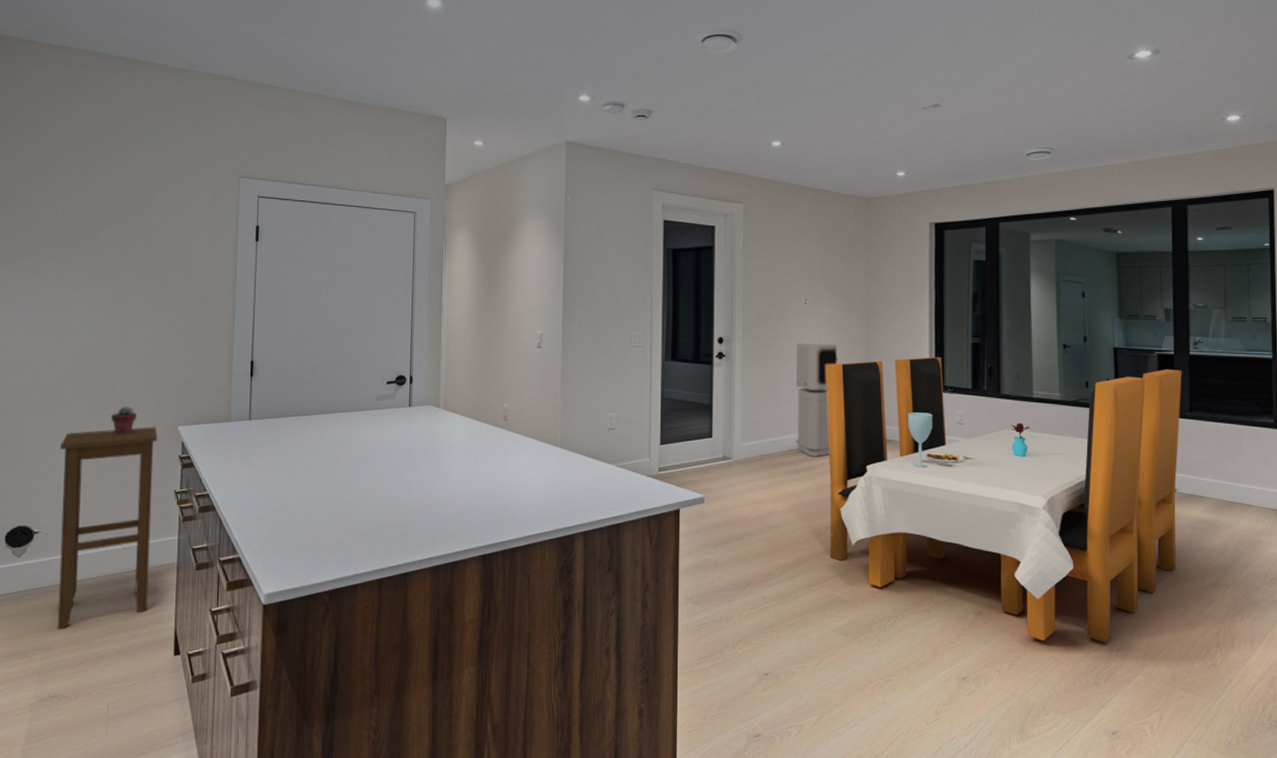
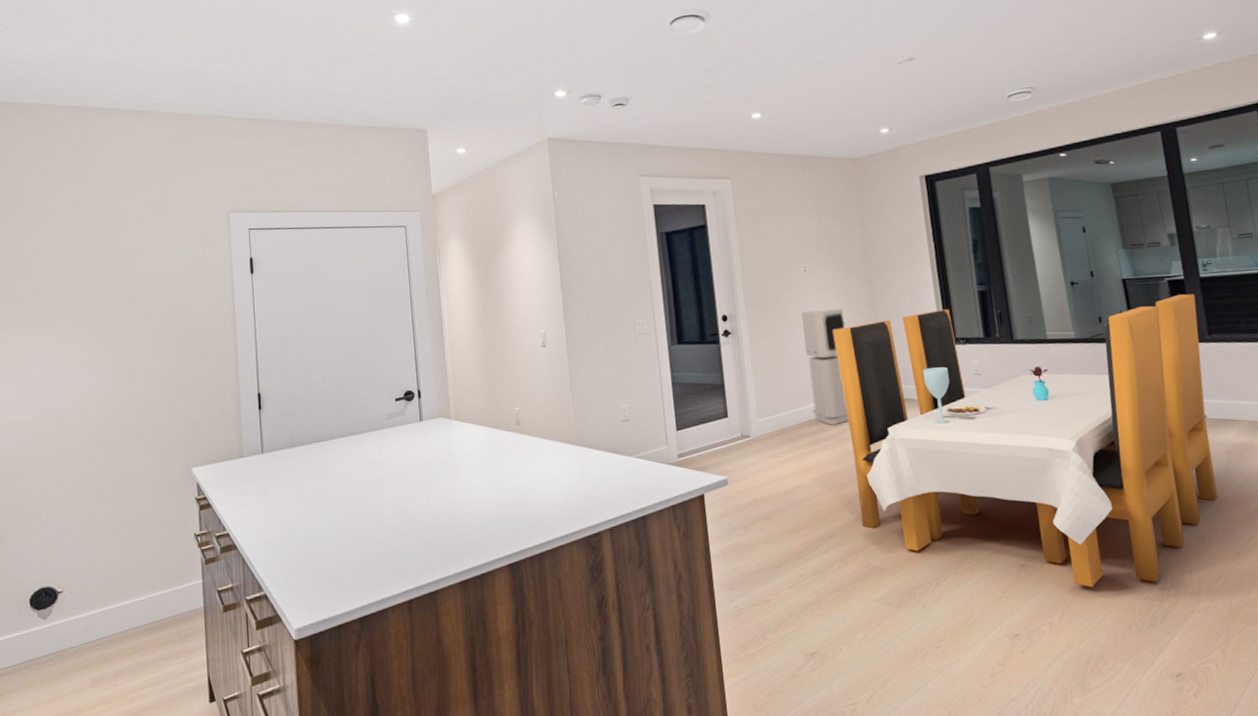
stool: present [57,427,158,629] -> none [76,471,179,689]
potted succulent: present [110,406,138,435] -> none [123,453,150,484]

